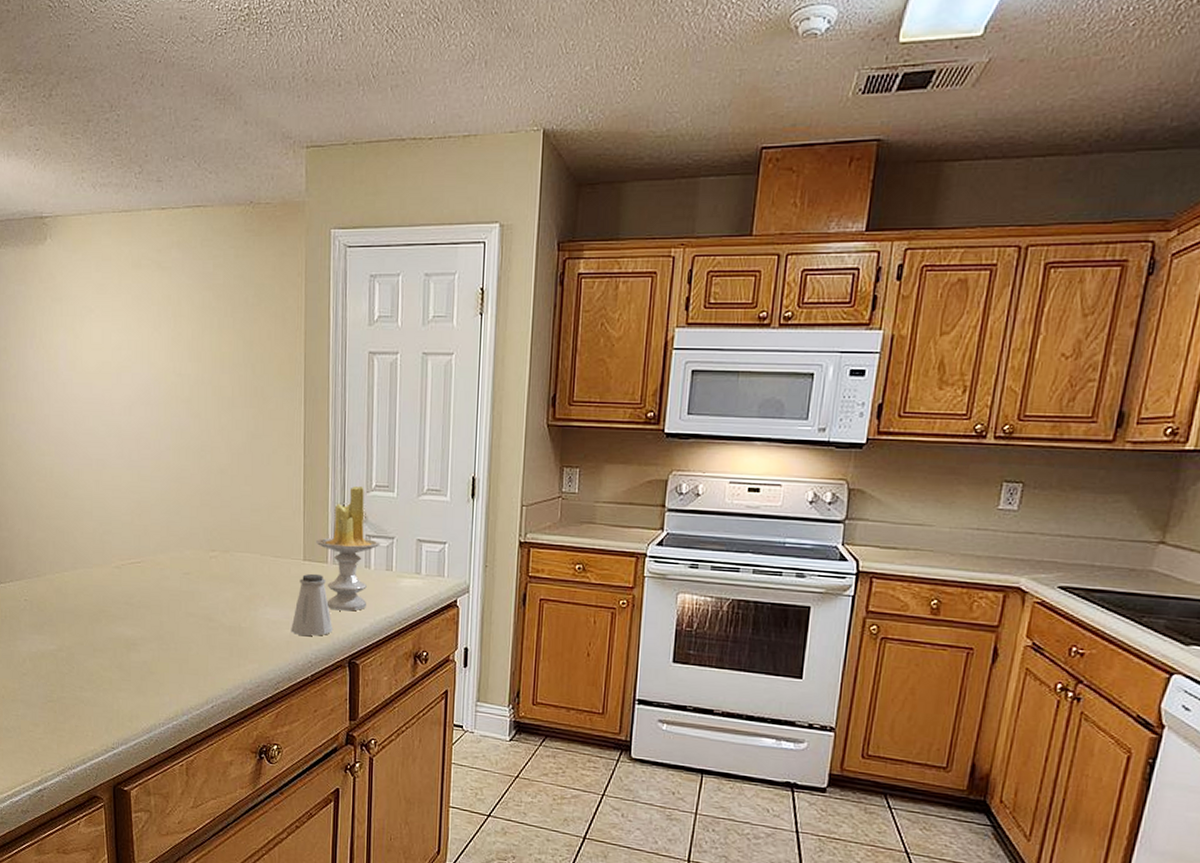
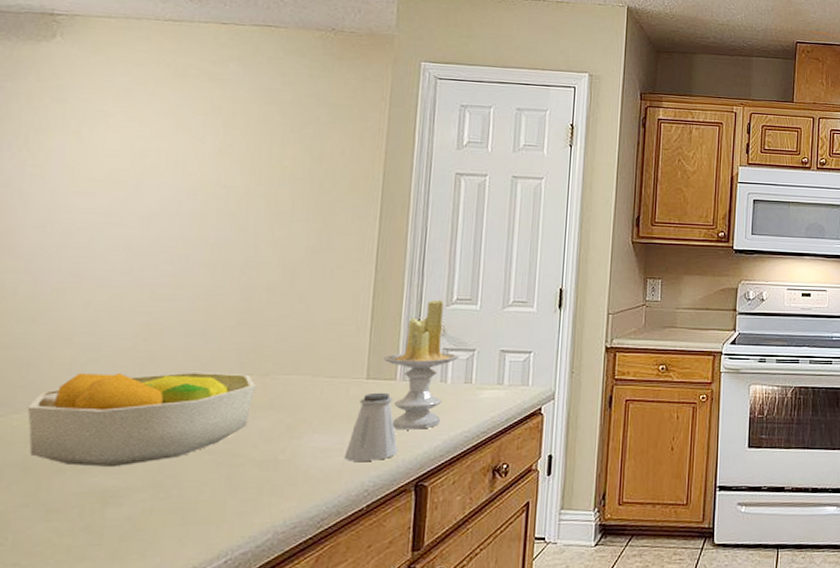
fruit bowl: none [72,541,220,621] -> present [27,371,256,468]

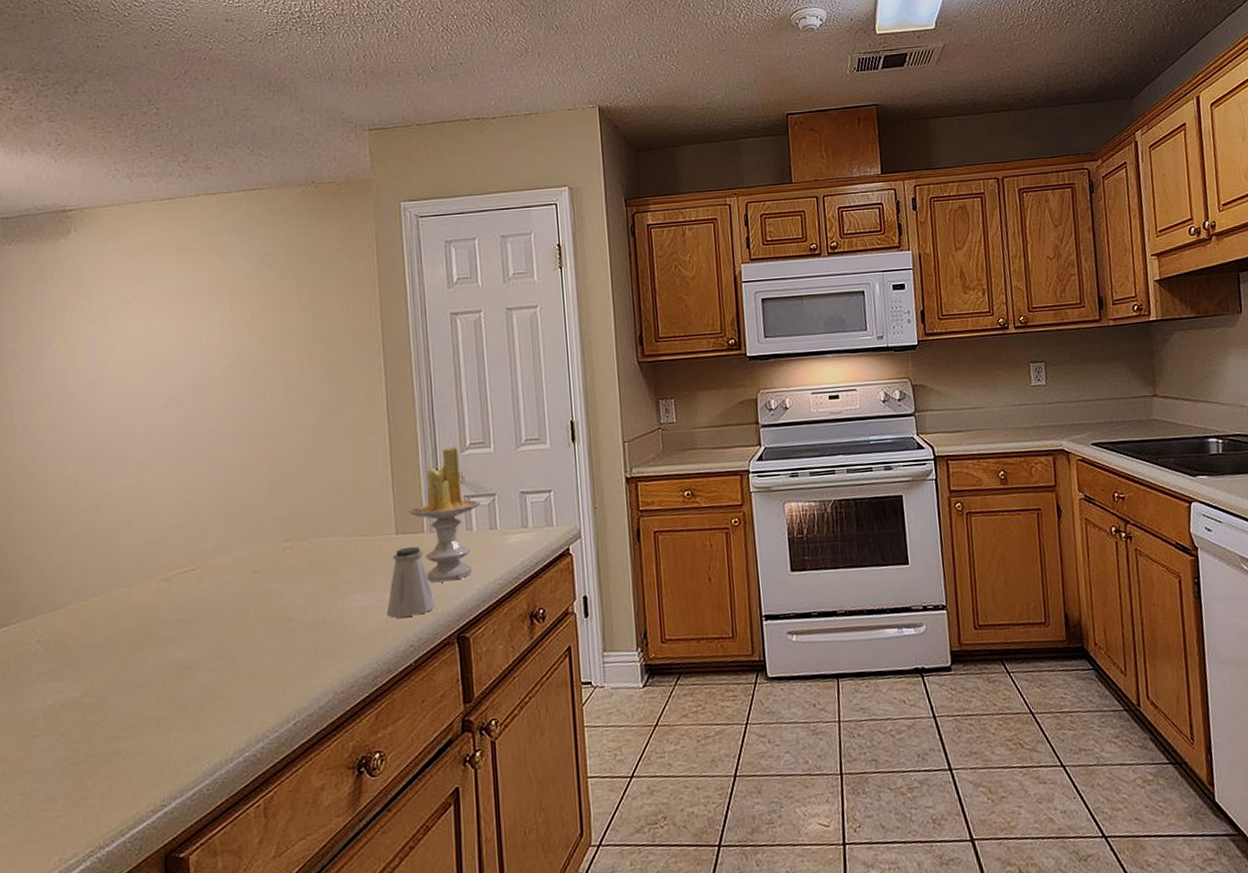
fruit bowl: present [27,371,256,468] -> none [103,540,296,641]

